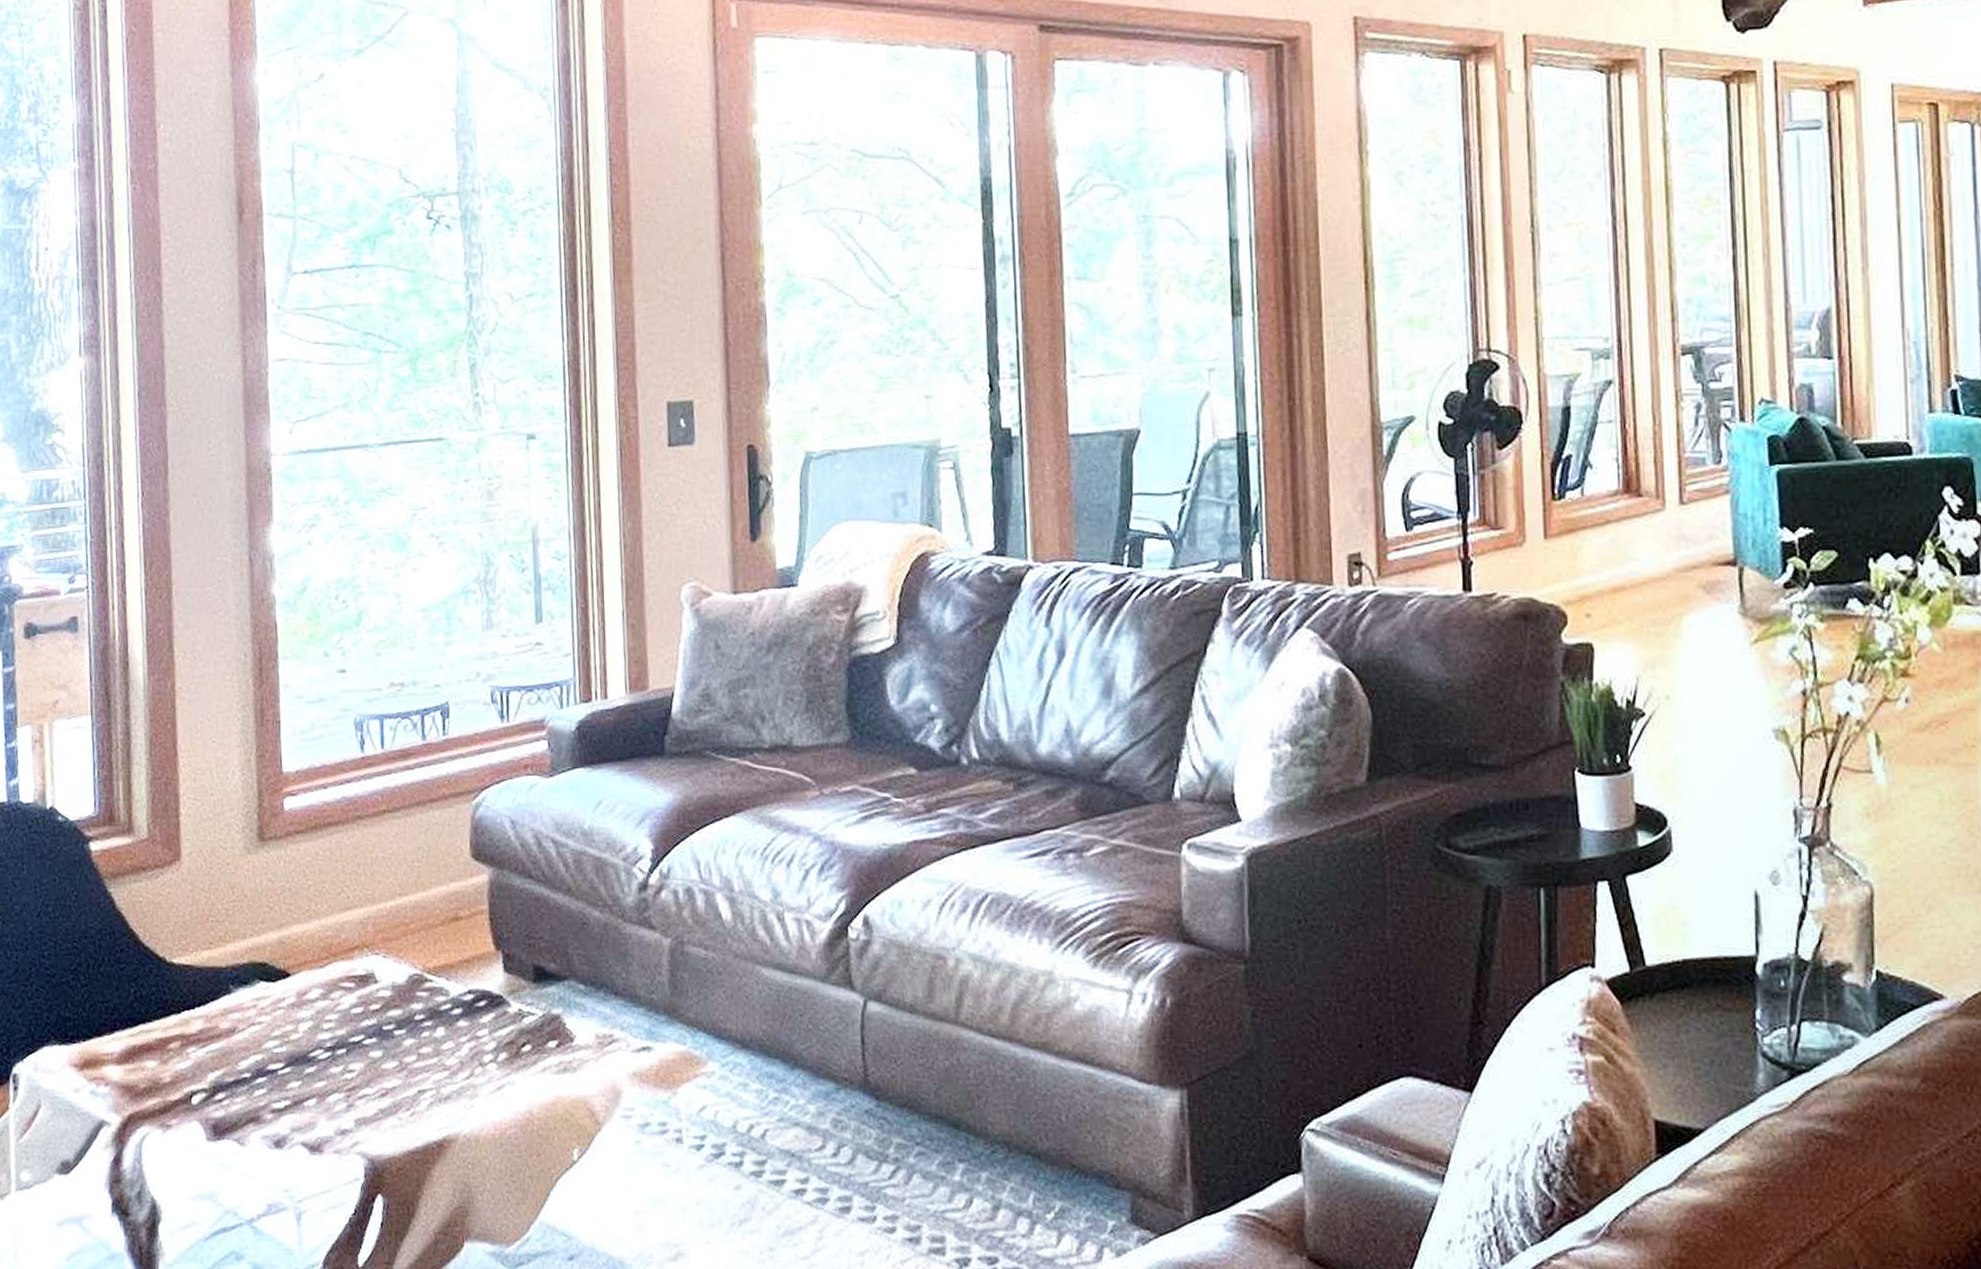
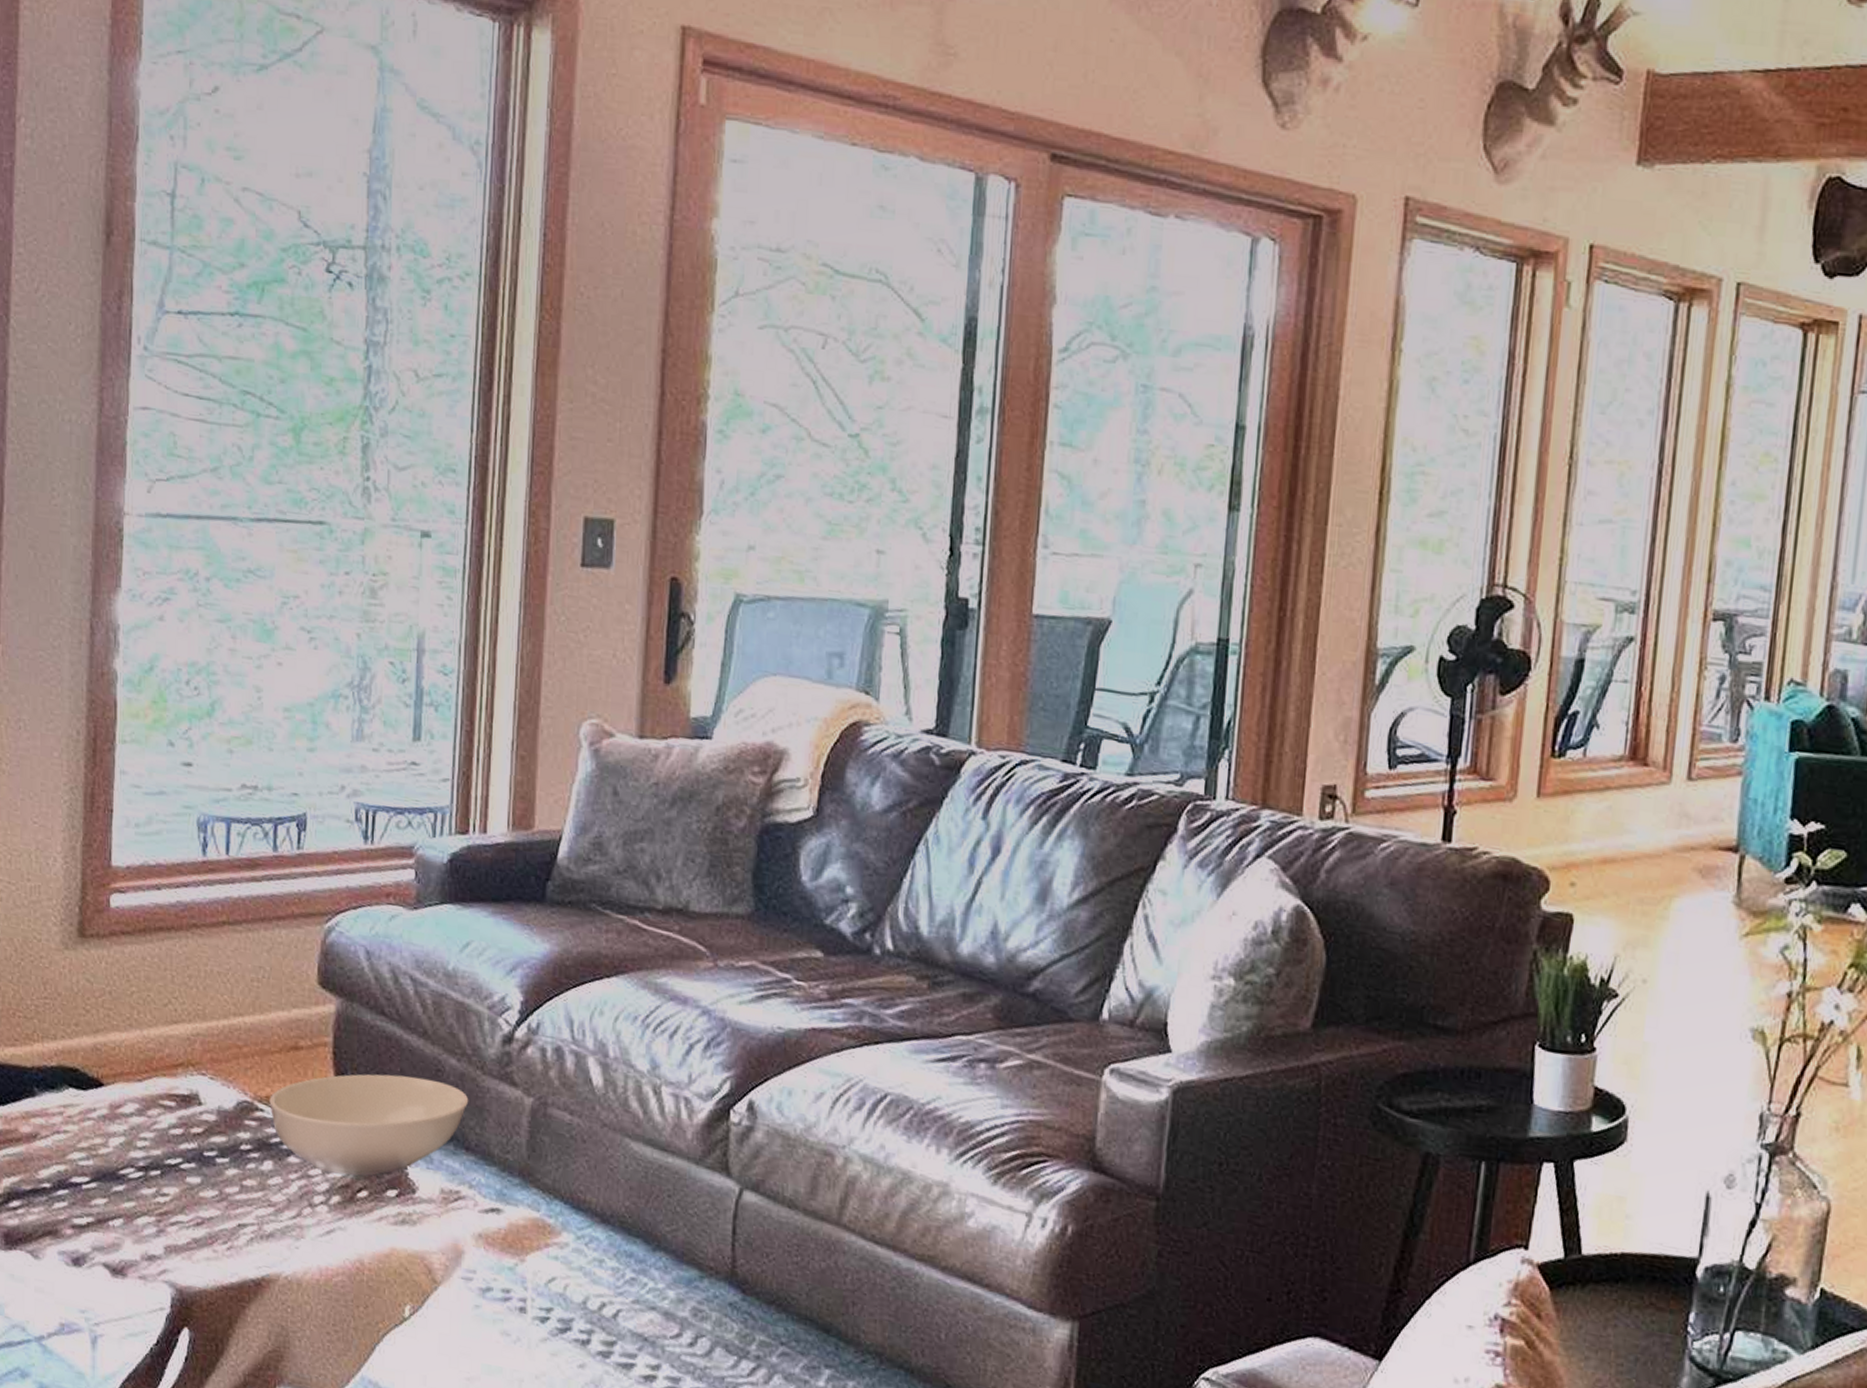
bowl: none [437,932,614,1032] -> present [269,1073,469,1176]

